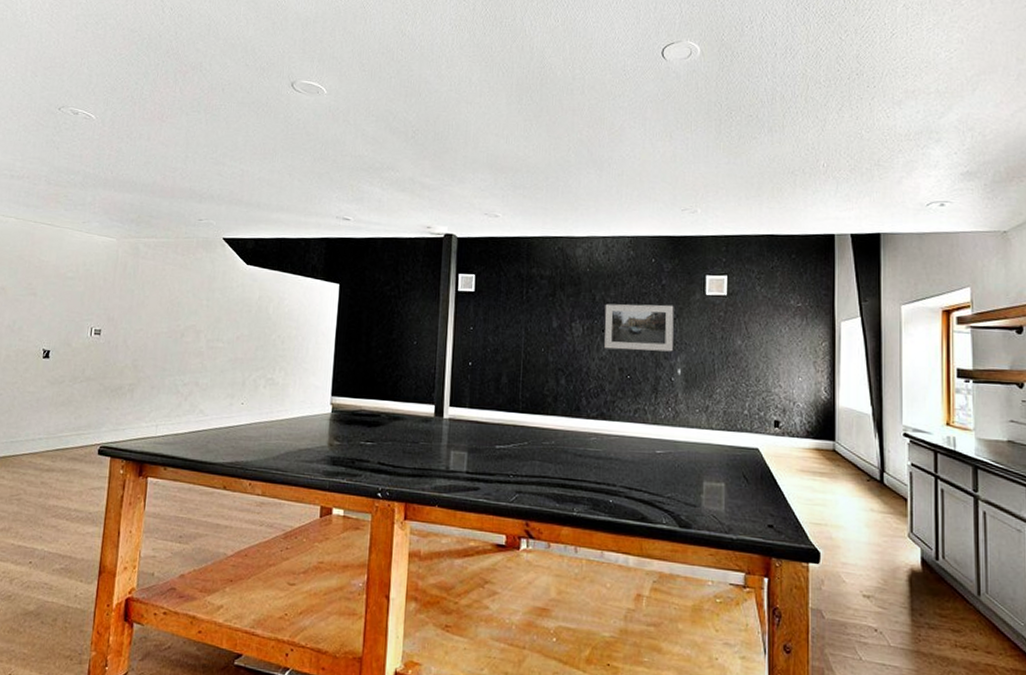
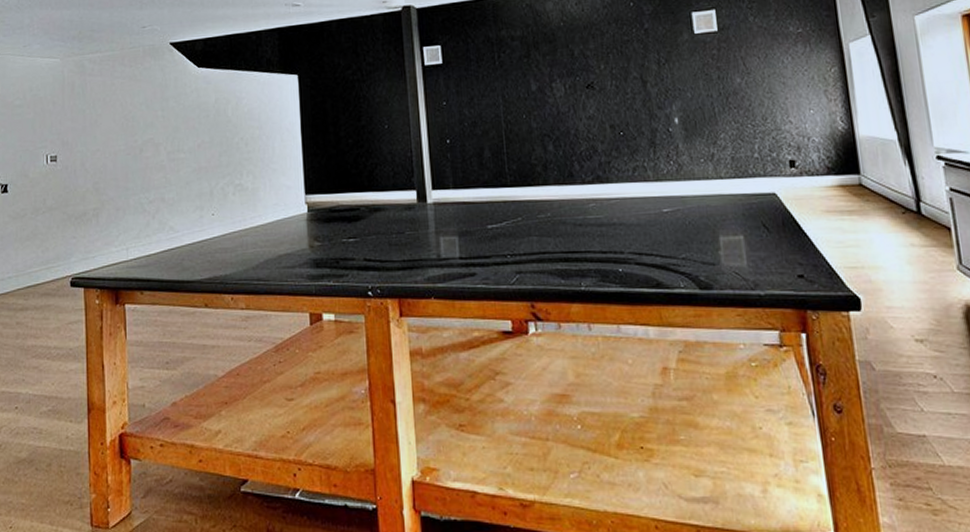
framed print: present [604,303,674,352] -> none [585,49,666,106]

